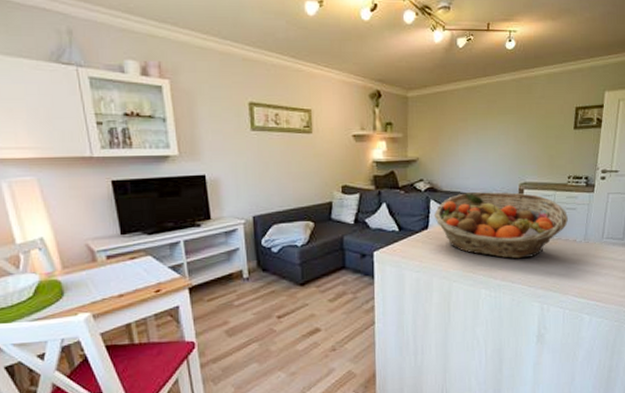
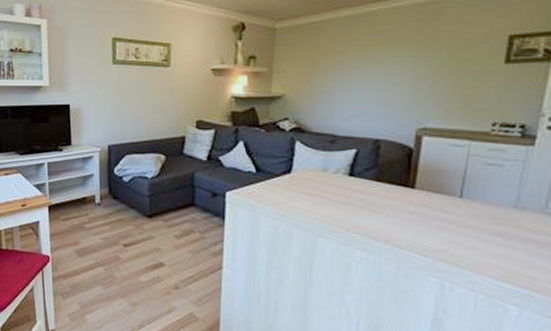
fruit basket: present [433,192,568,259] -> none [298,136,489,221]

